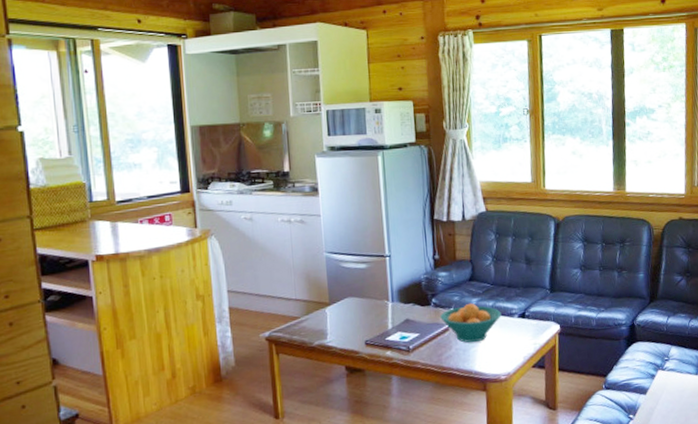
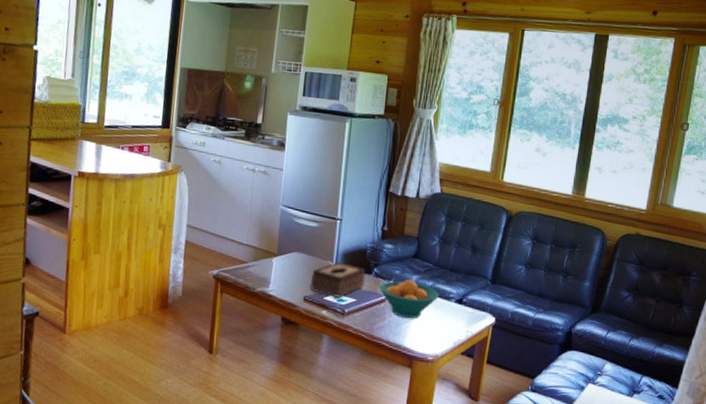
tissue box: none [369,299,426,336] -> present [310,261,367,298]

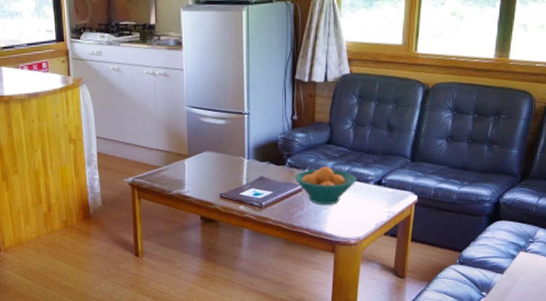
tissue box: present [310,261,367,298] -> none [224,156,280,192]

